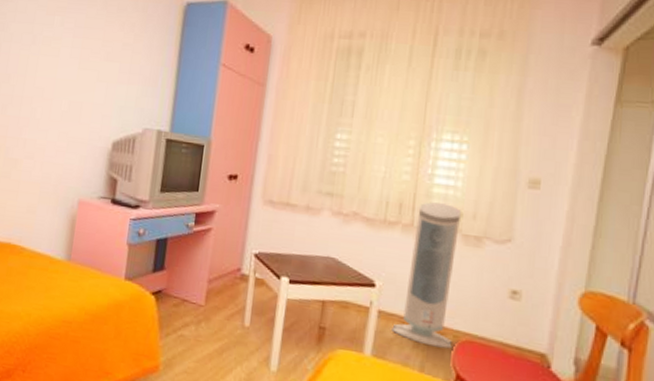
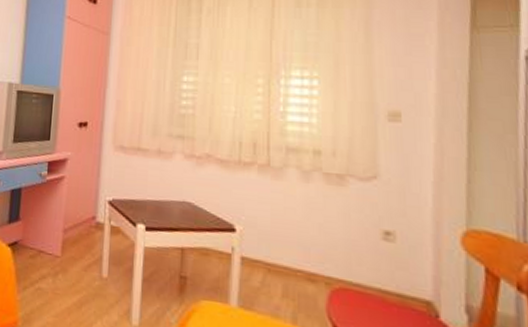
air purifier: present [391,202,461,349] -> none [257,140,325,298]

